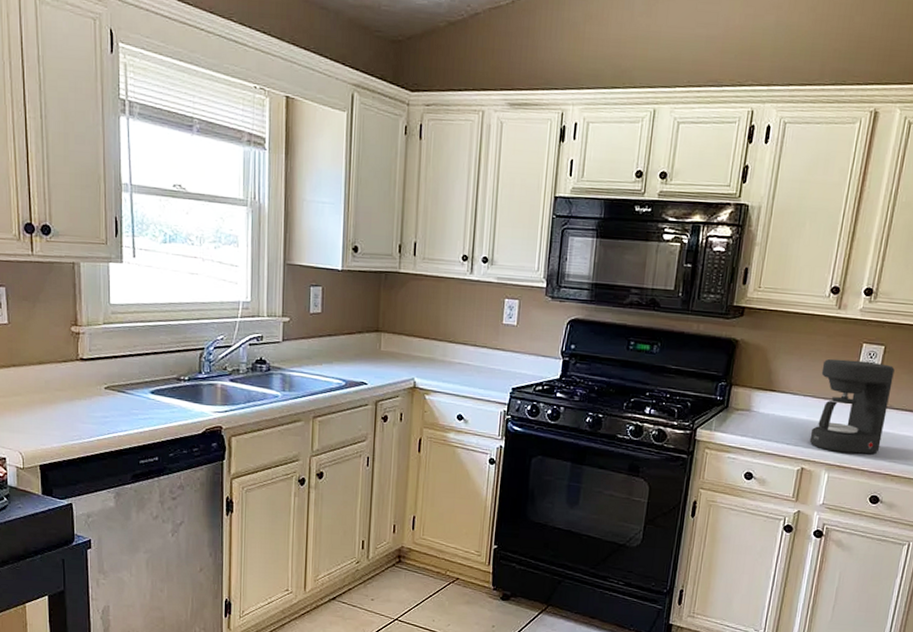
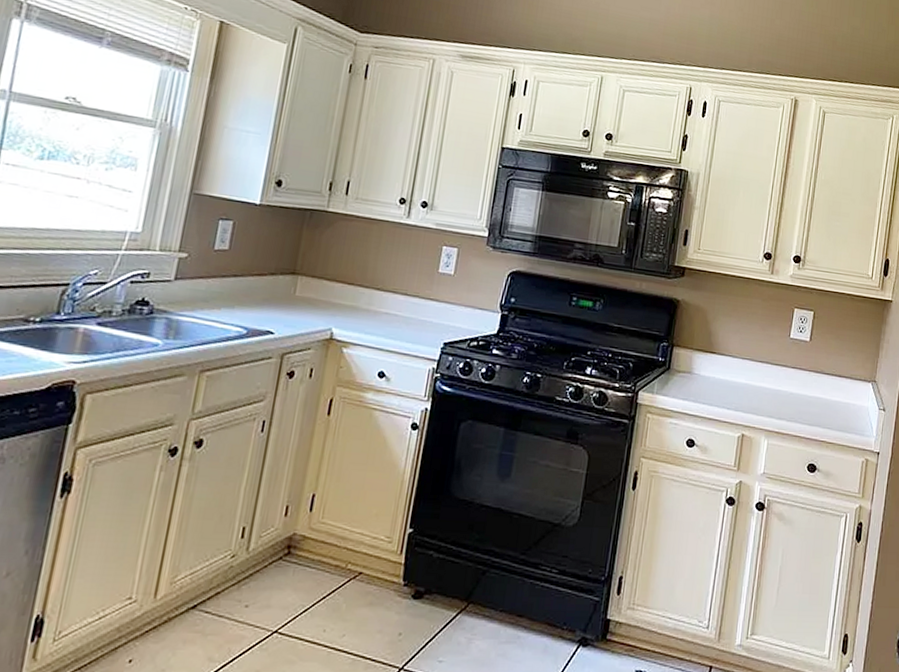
coffee maker: present [809,358,895,454] -> none [749,322,824,420]

